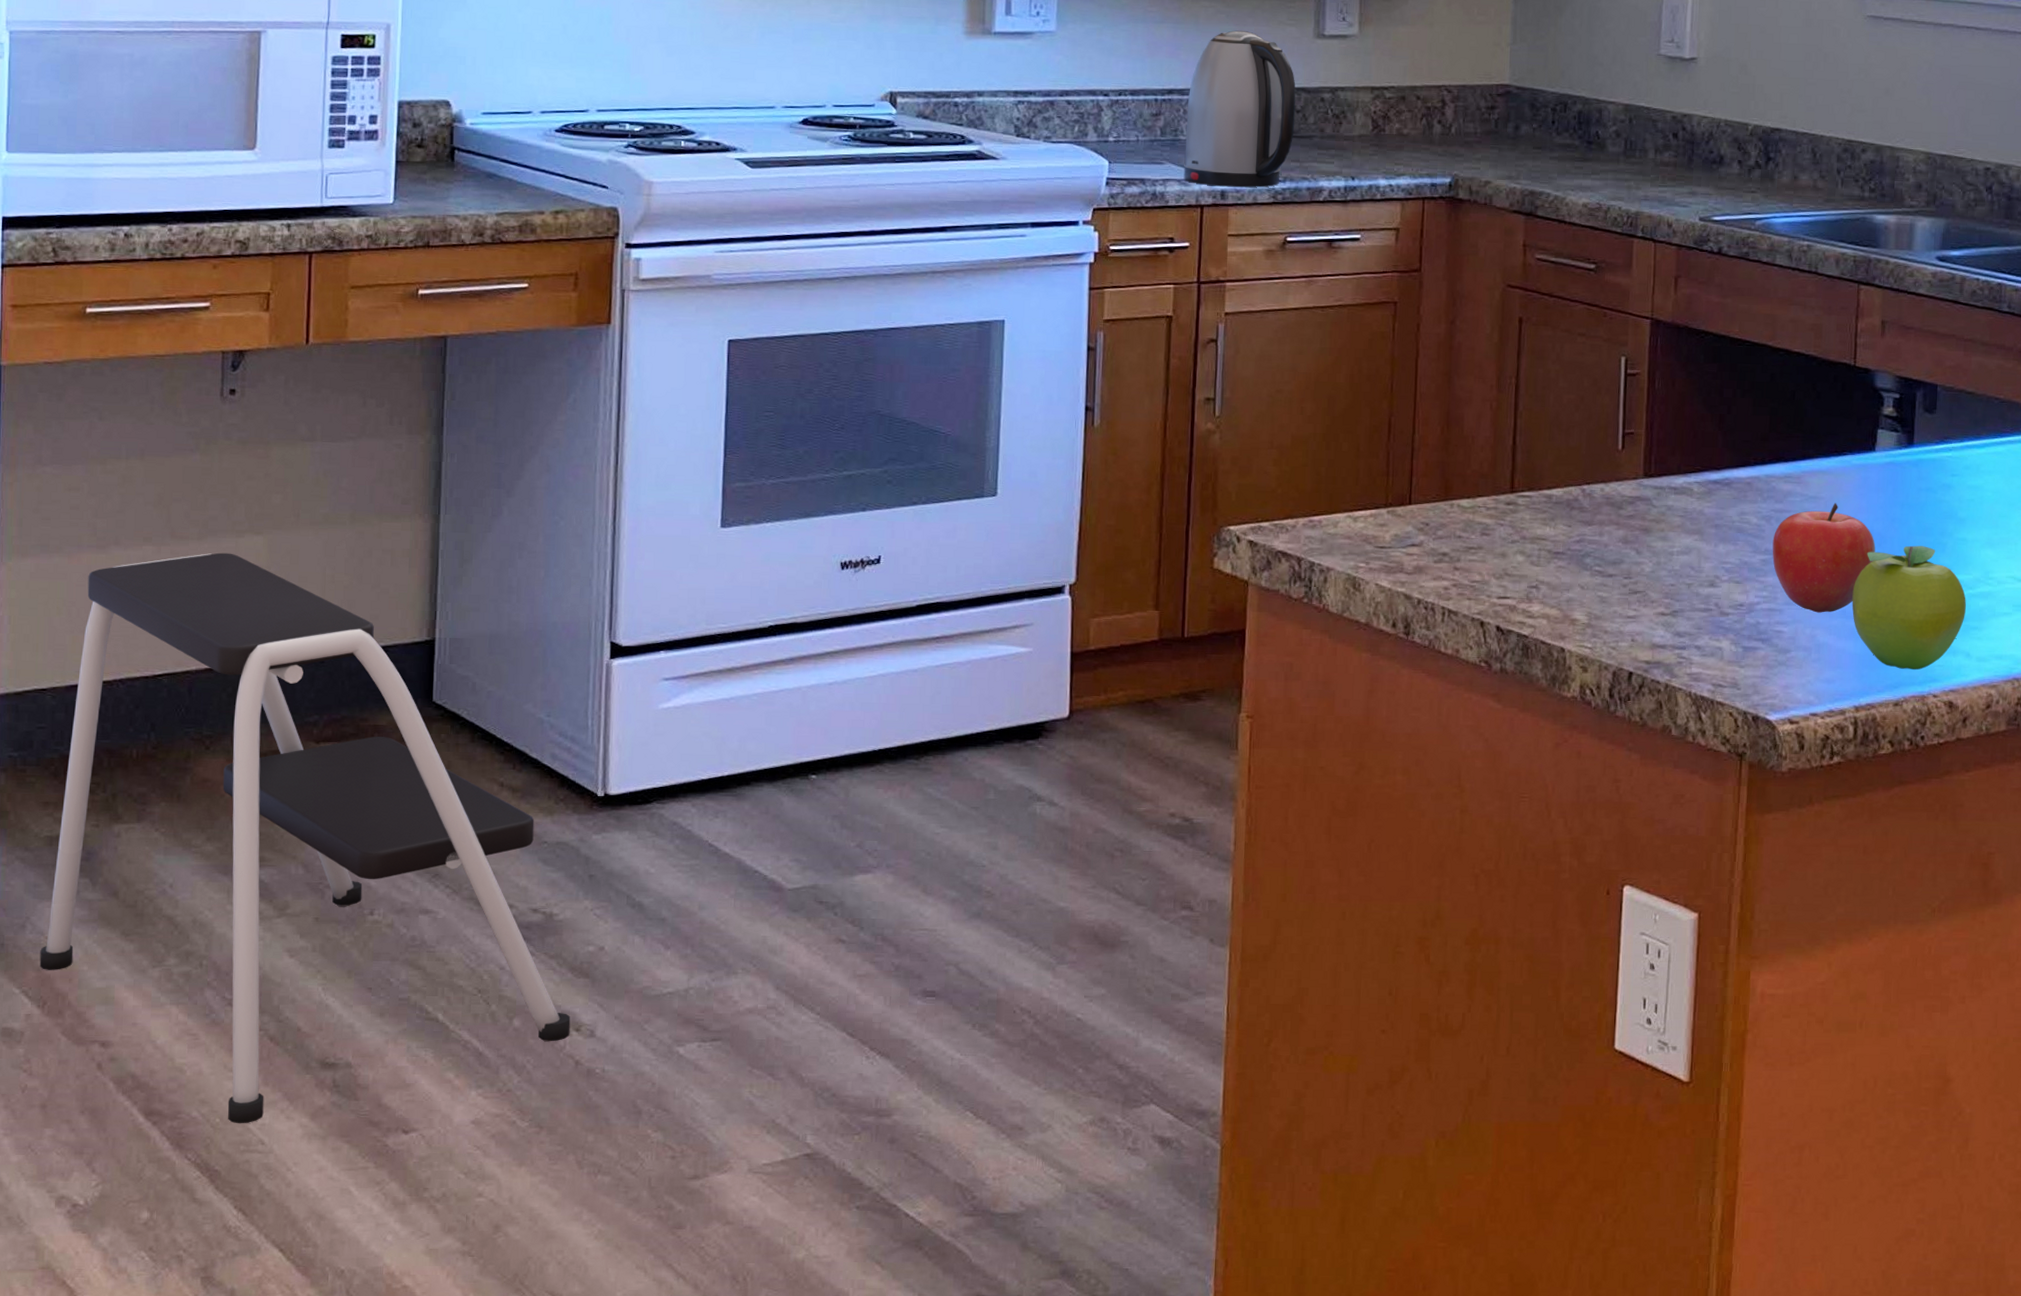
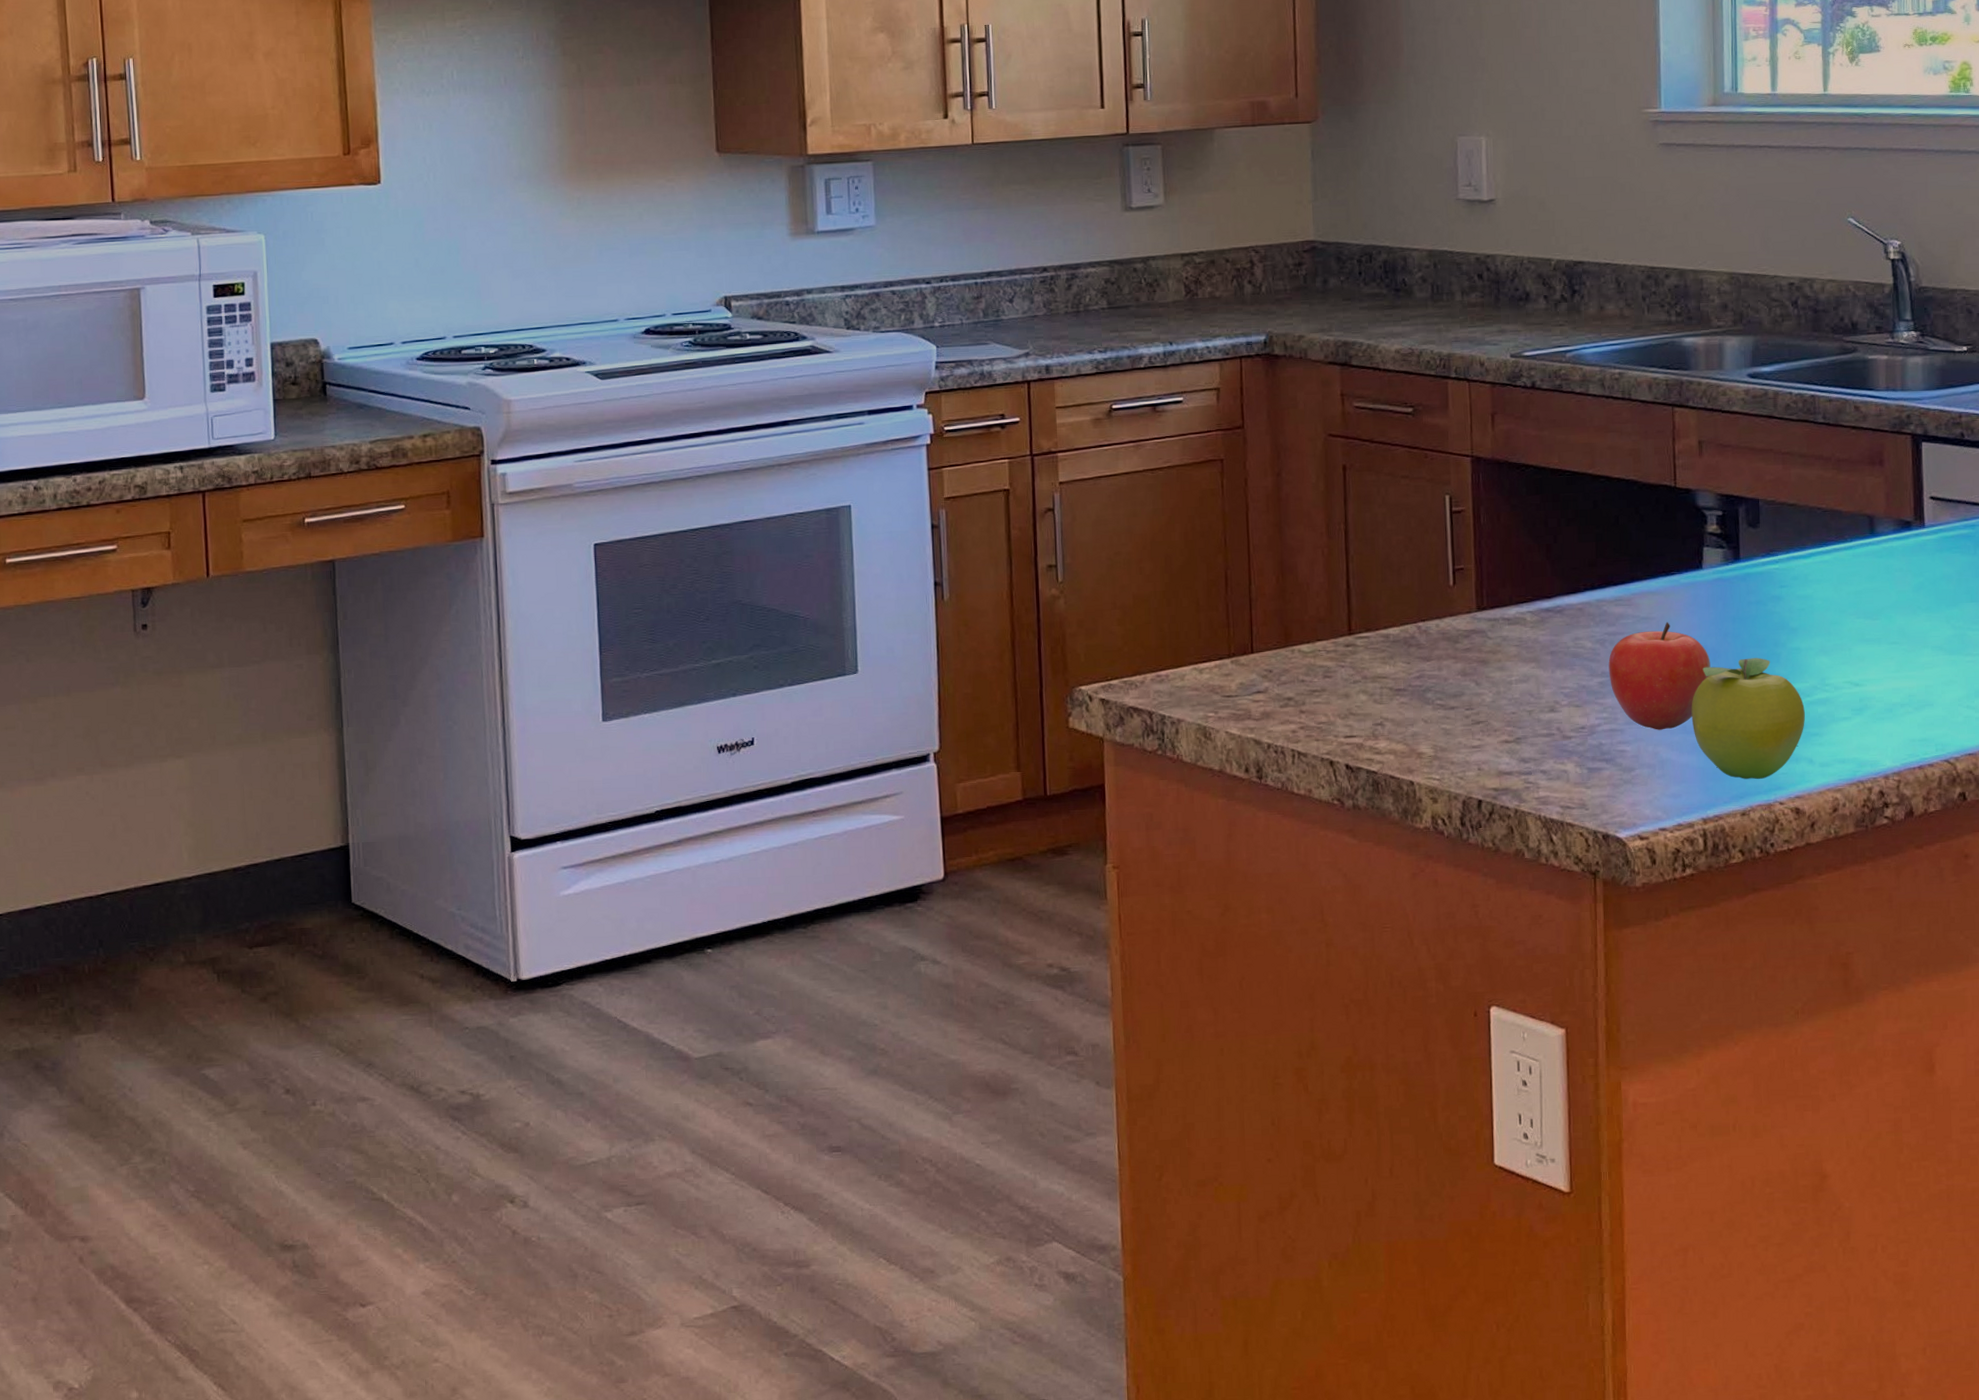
step stool: present [39,552,571,1124] -> none [18,777,505,1306]
kettle: present [1183,30,1296,188] -> none [1006,210,1111,362]

